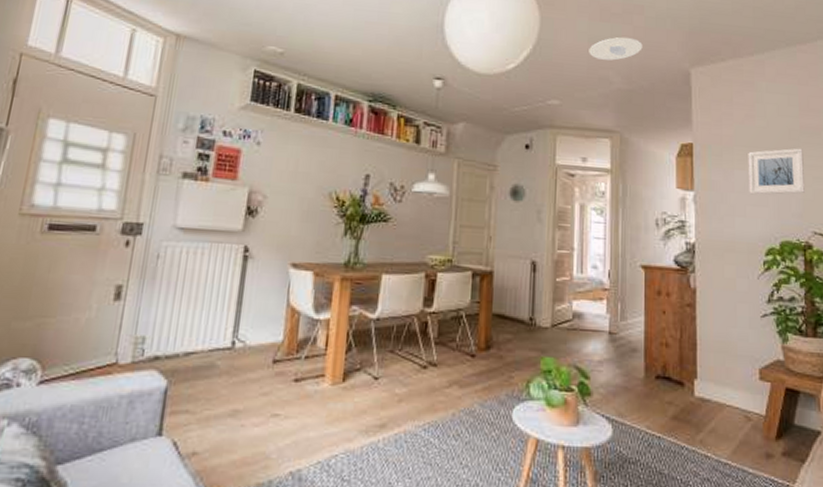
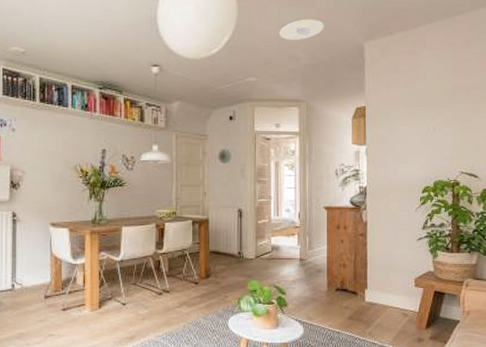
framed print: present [748,148,805,195] -> none [410,104,455,145]

